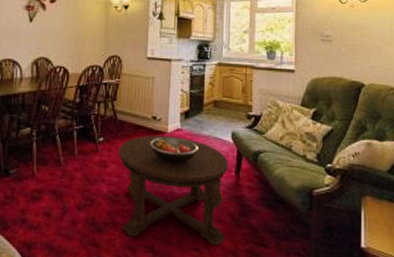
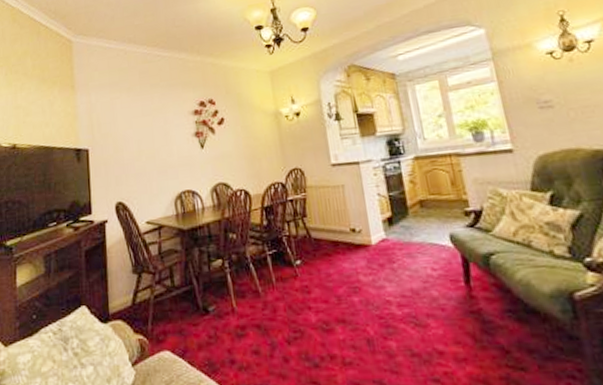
coffee table: present [118,135,228,245] -> none [319,248,469,374]
fruit bowl: present [150,136,198,163] -> none [354,248,413,280]

